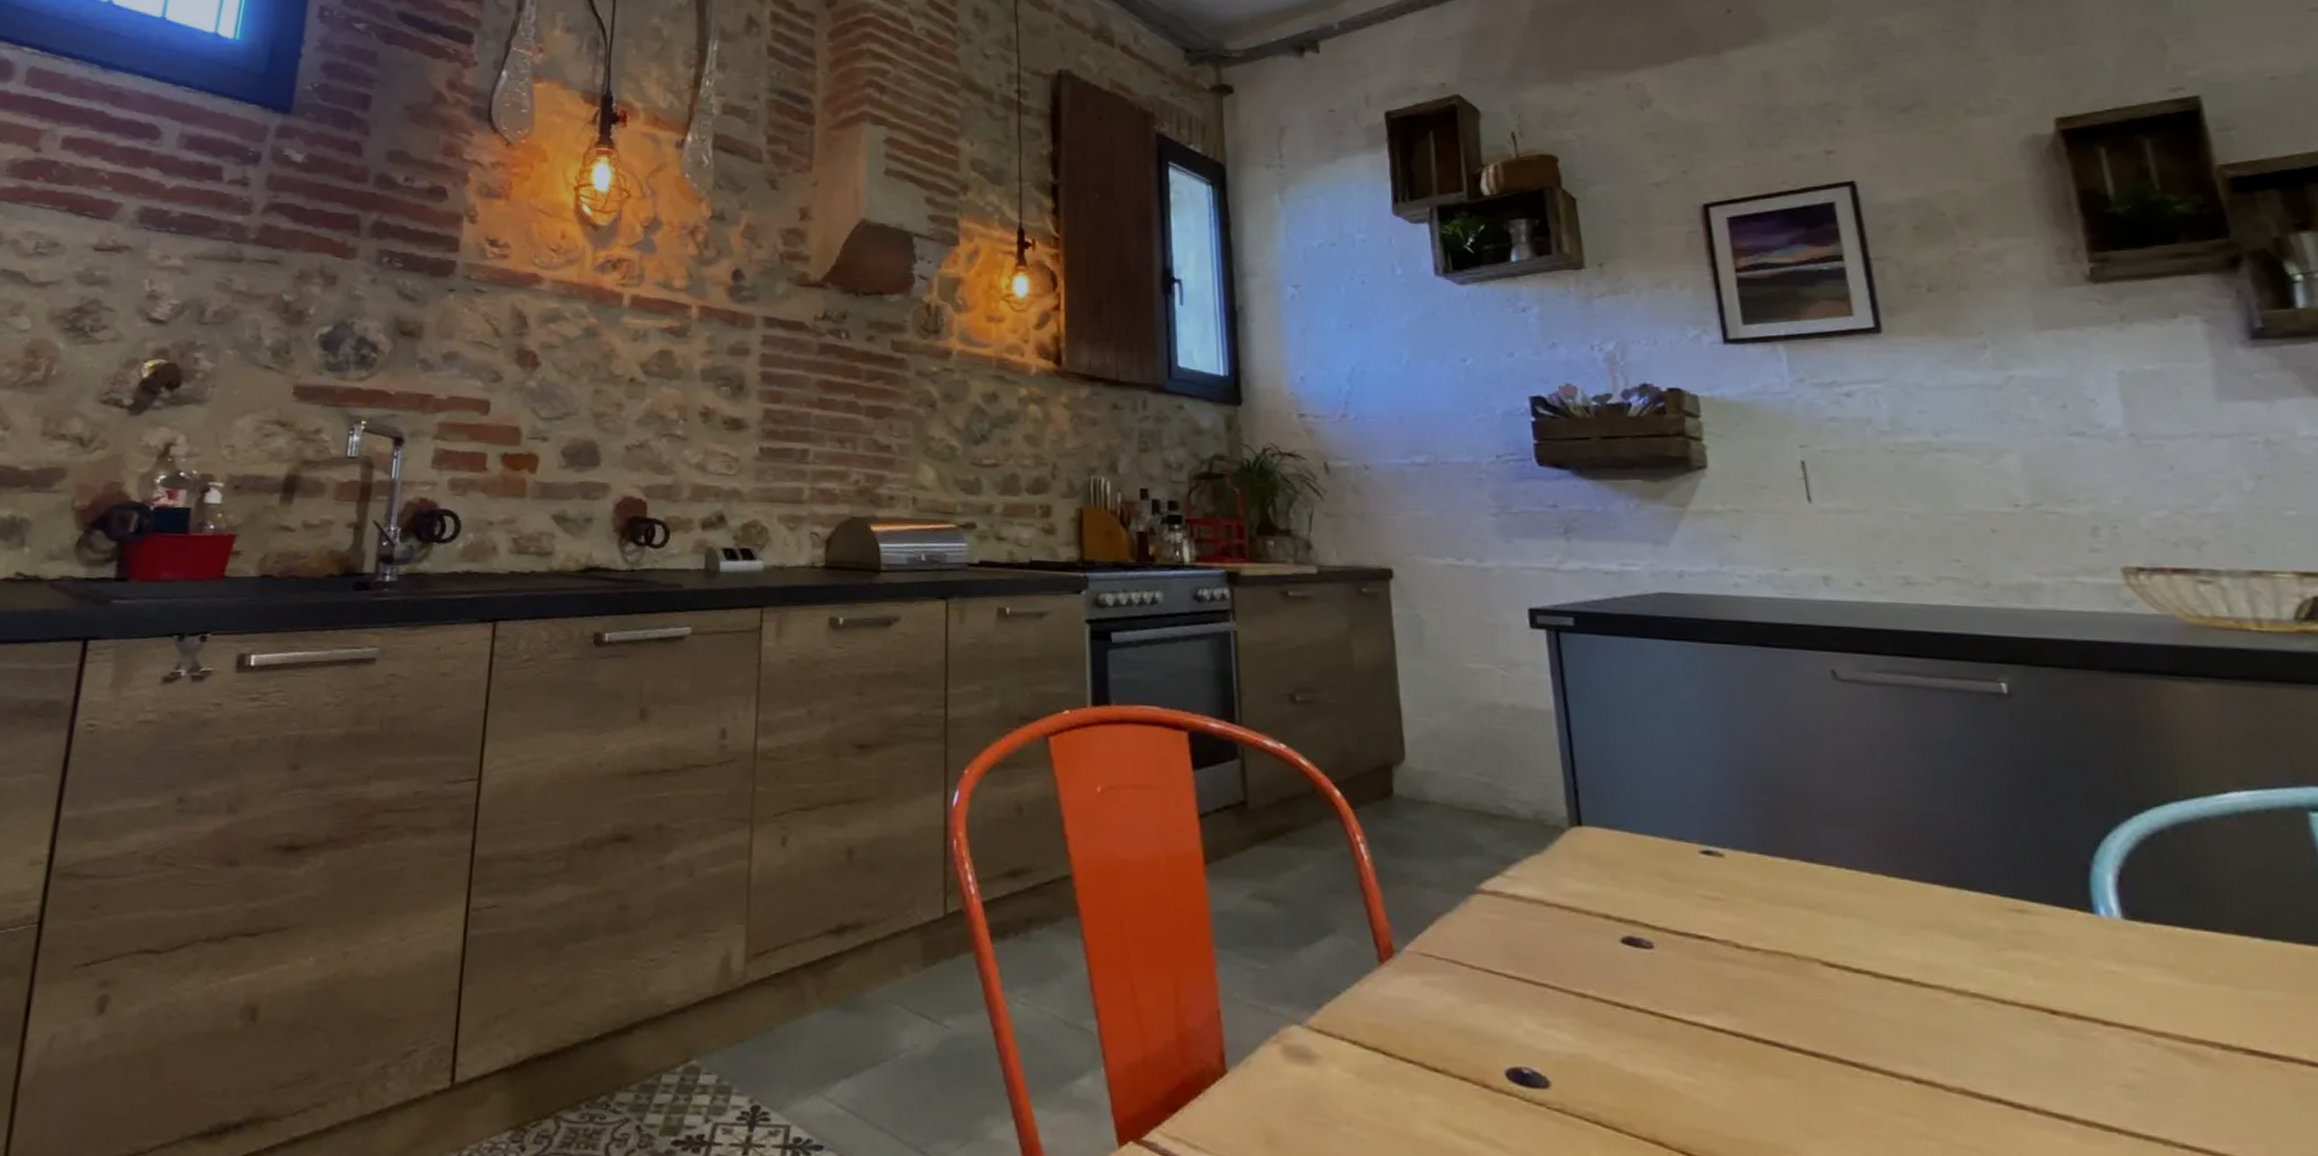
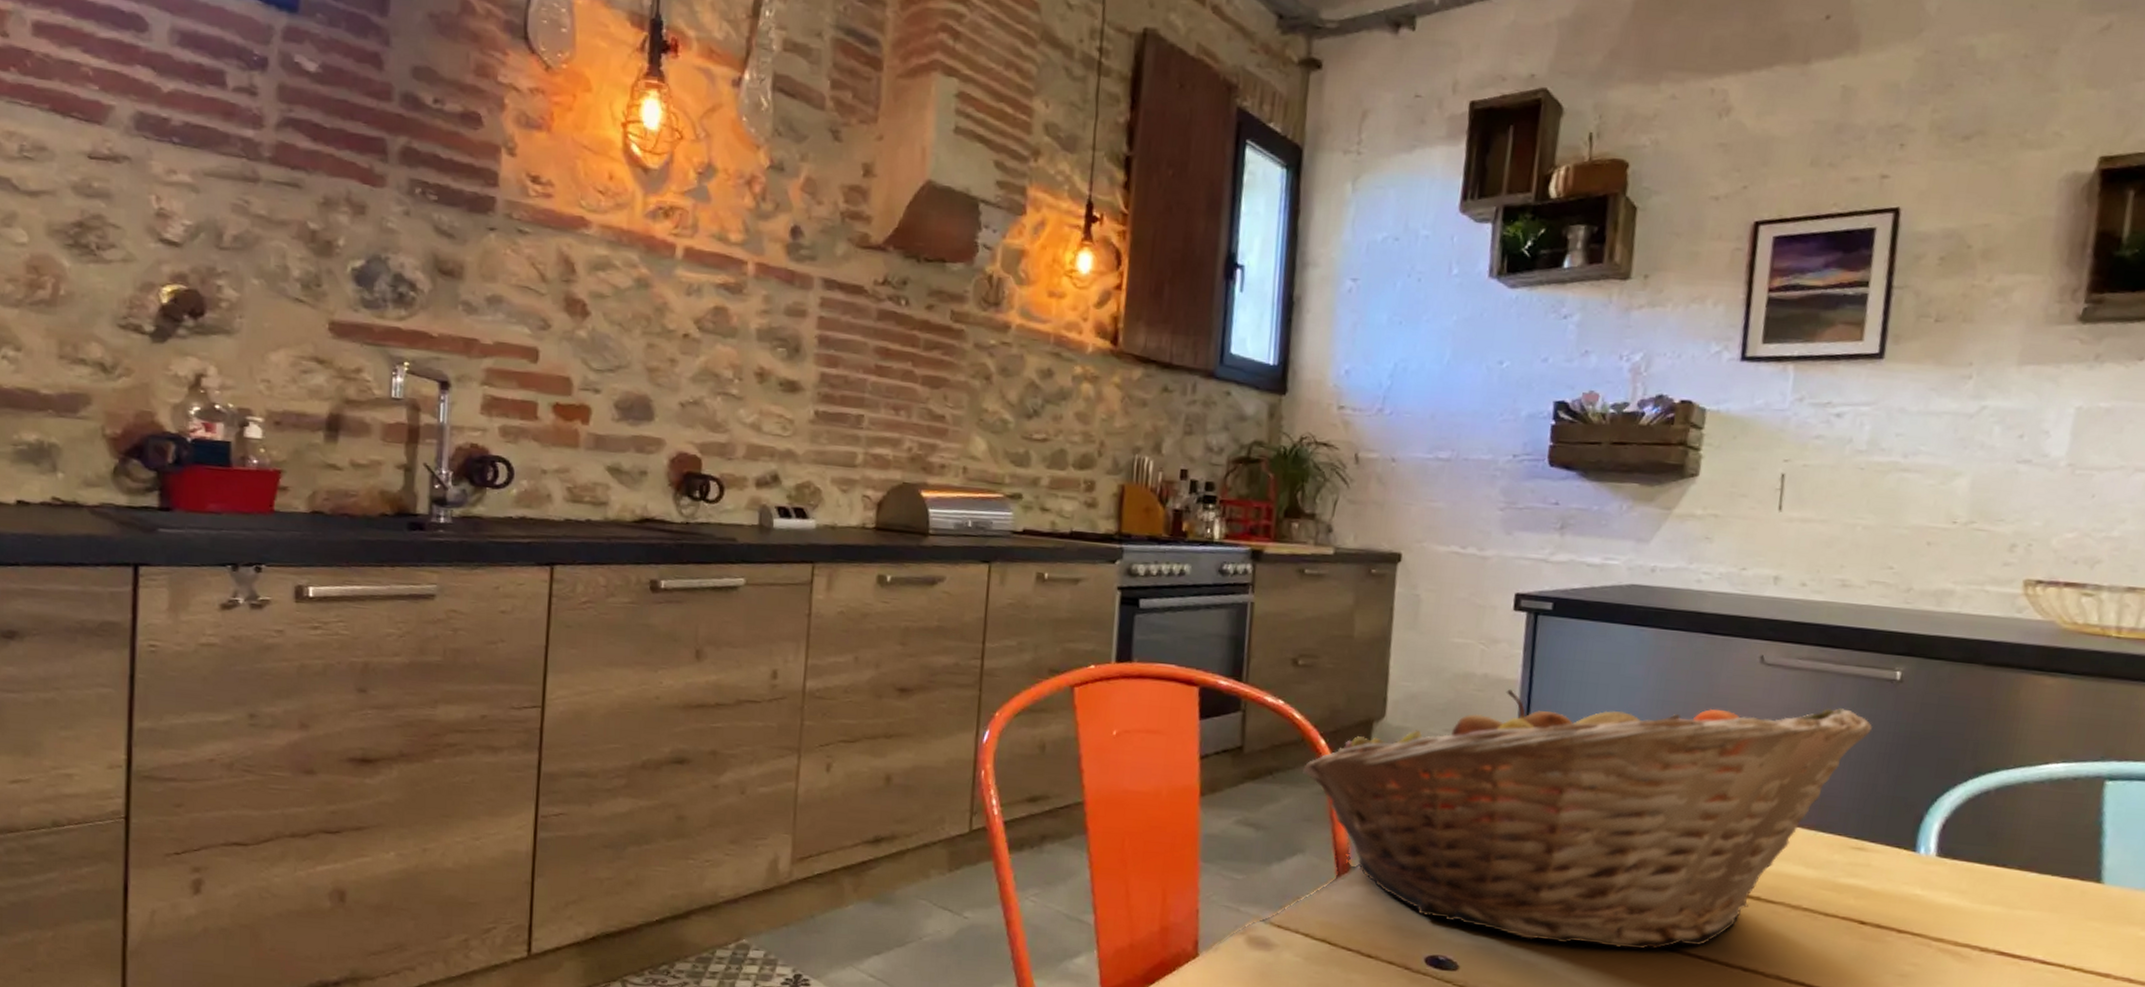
fruit basket: none [1318,721,1991,1056] -> present [1302,689,1872,950]

